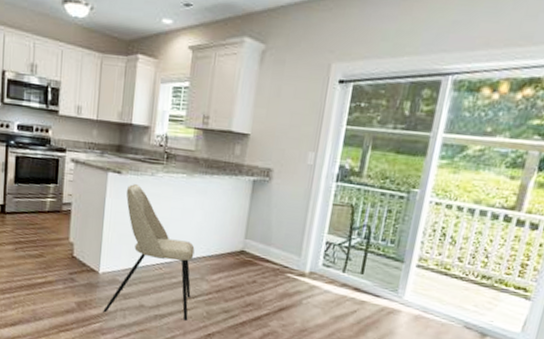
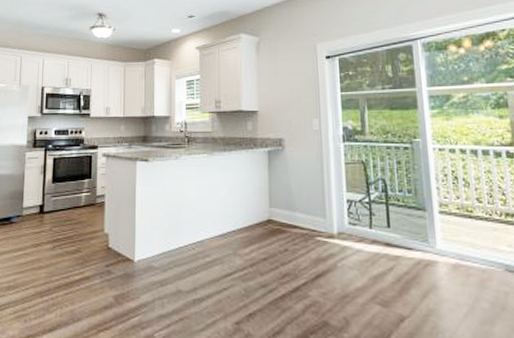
dining chair: present [103,184,195,321] -> none [141,169,227,304]

